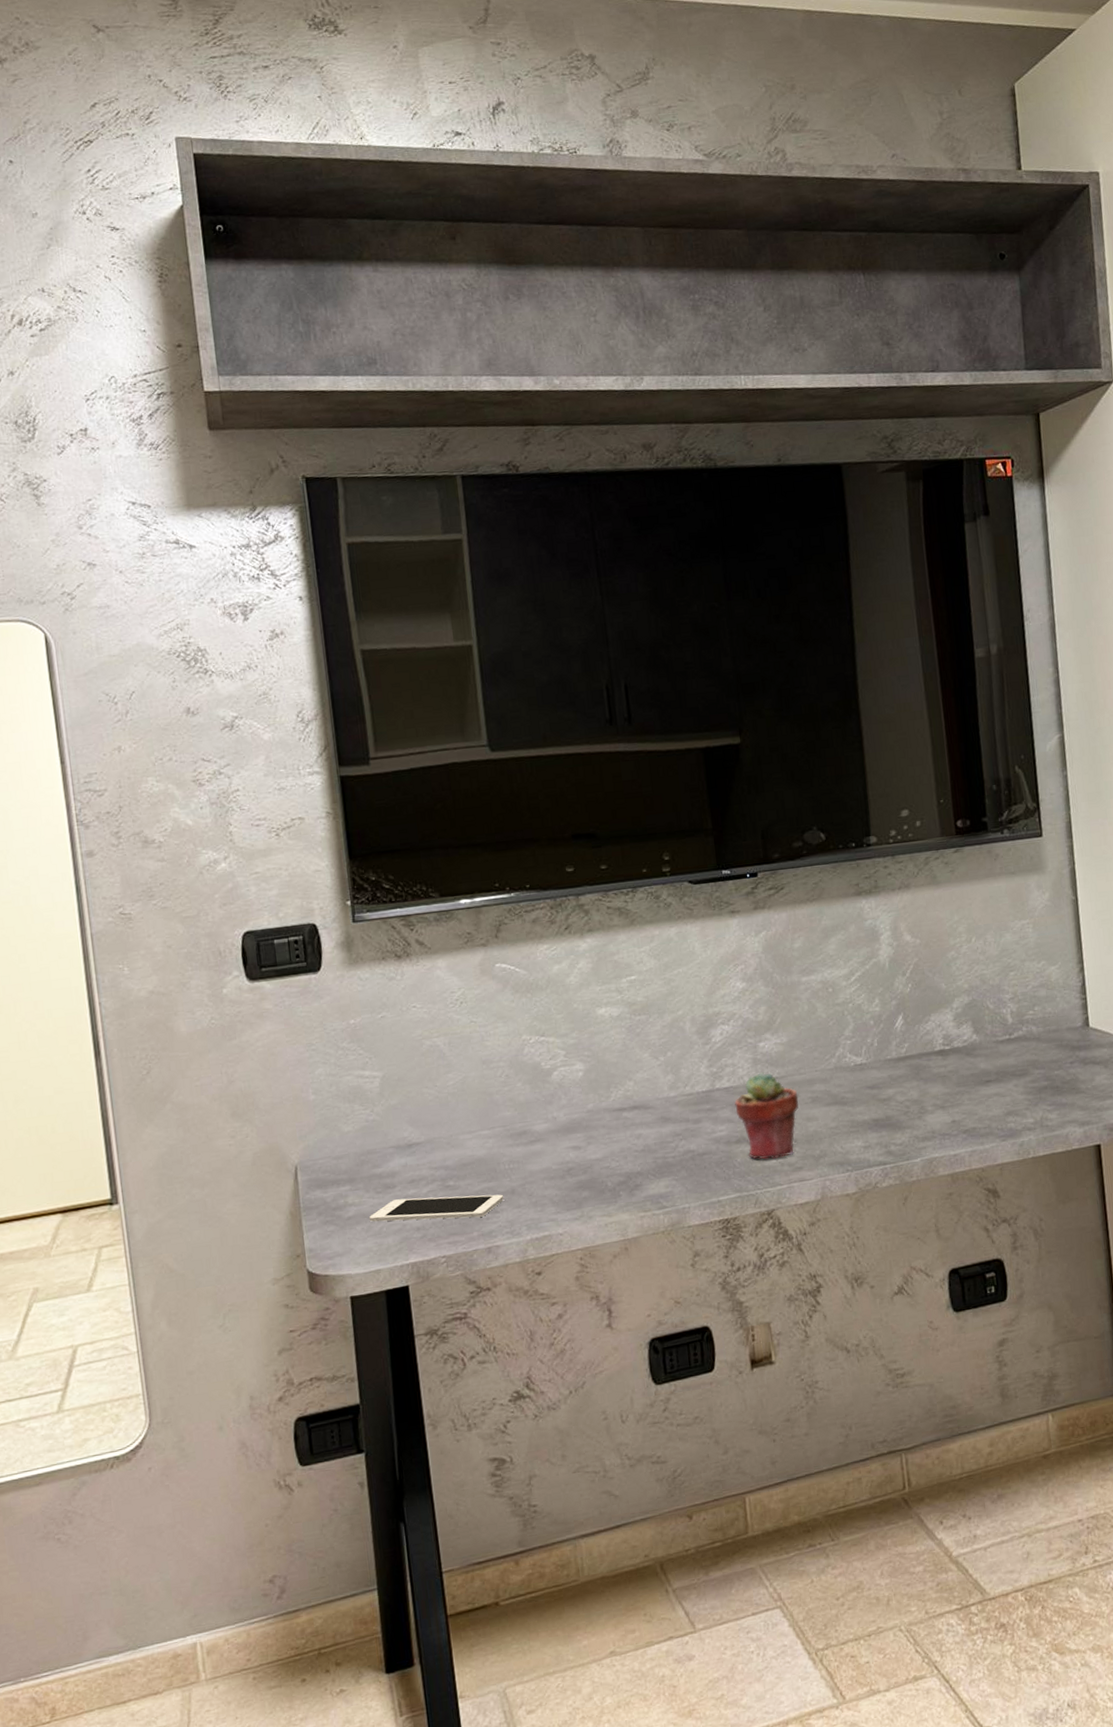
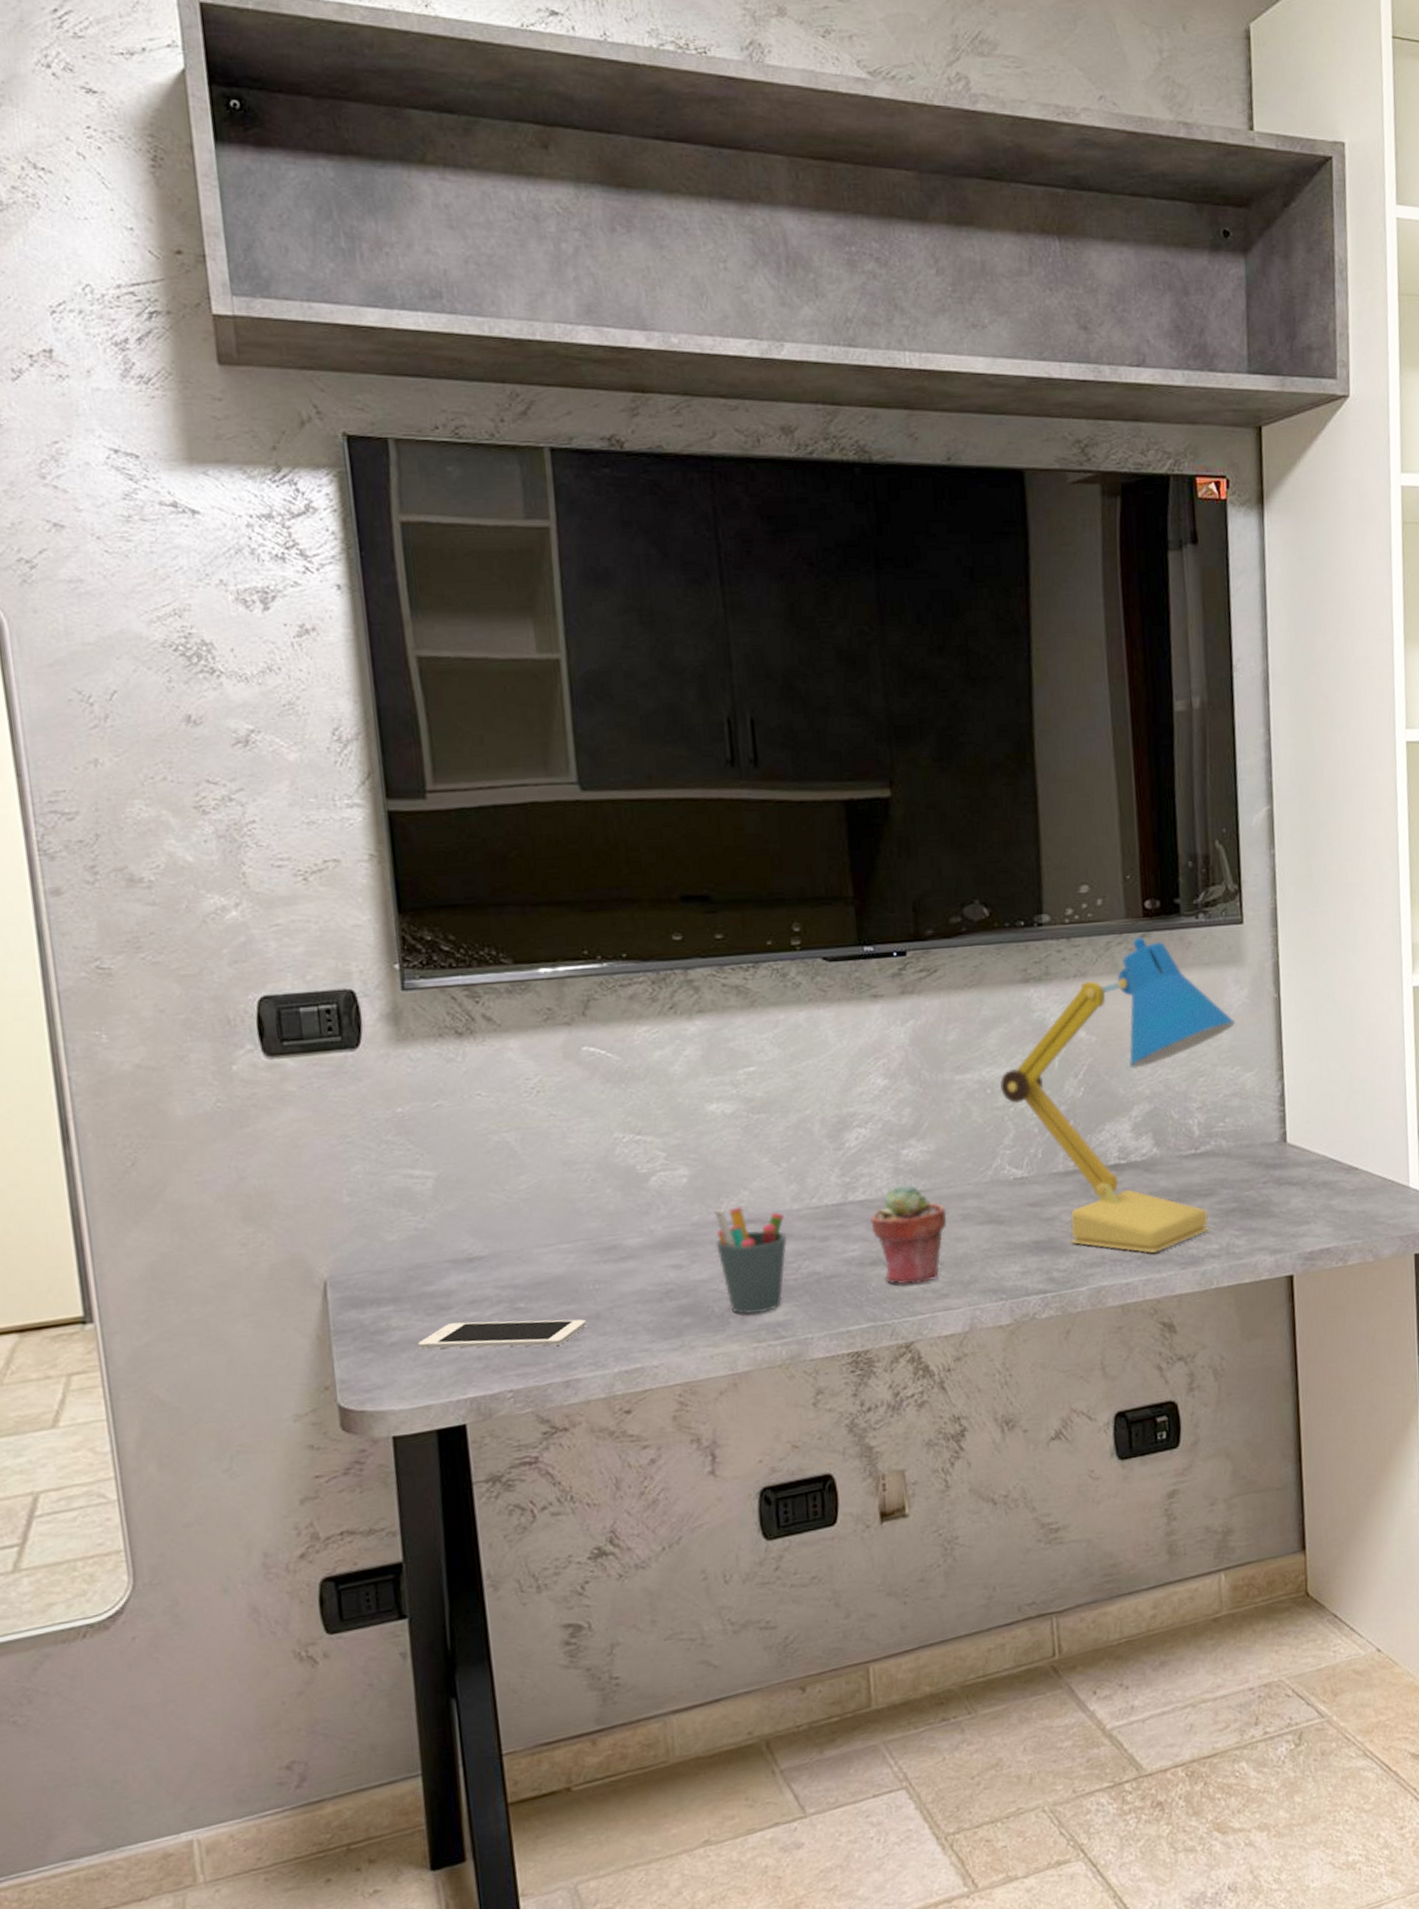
pen holder: none [605,1095,666,1188] -> present [714,1207,787,1315]
desk lamp: none [840,852,1039,1128] -> present [1000,937,1235,1254]

